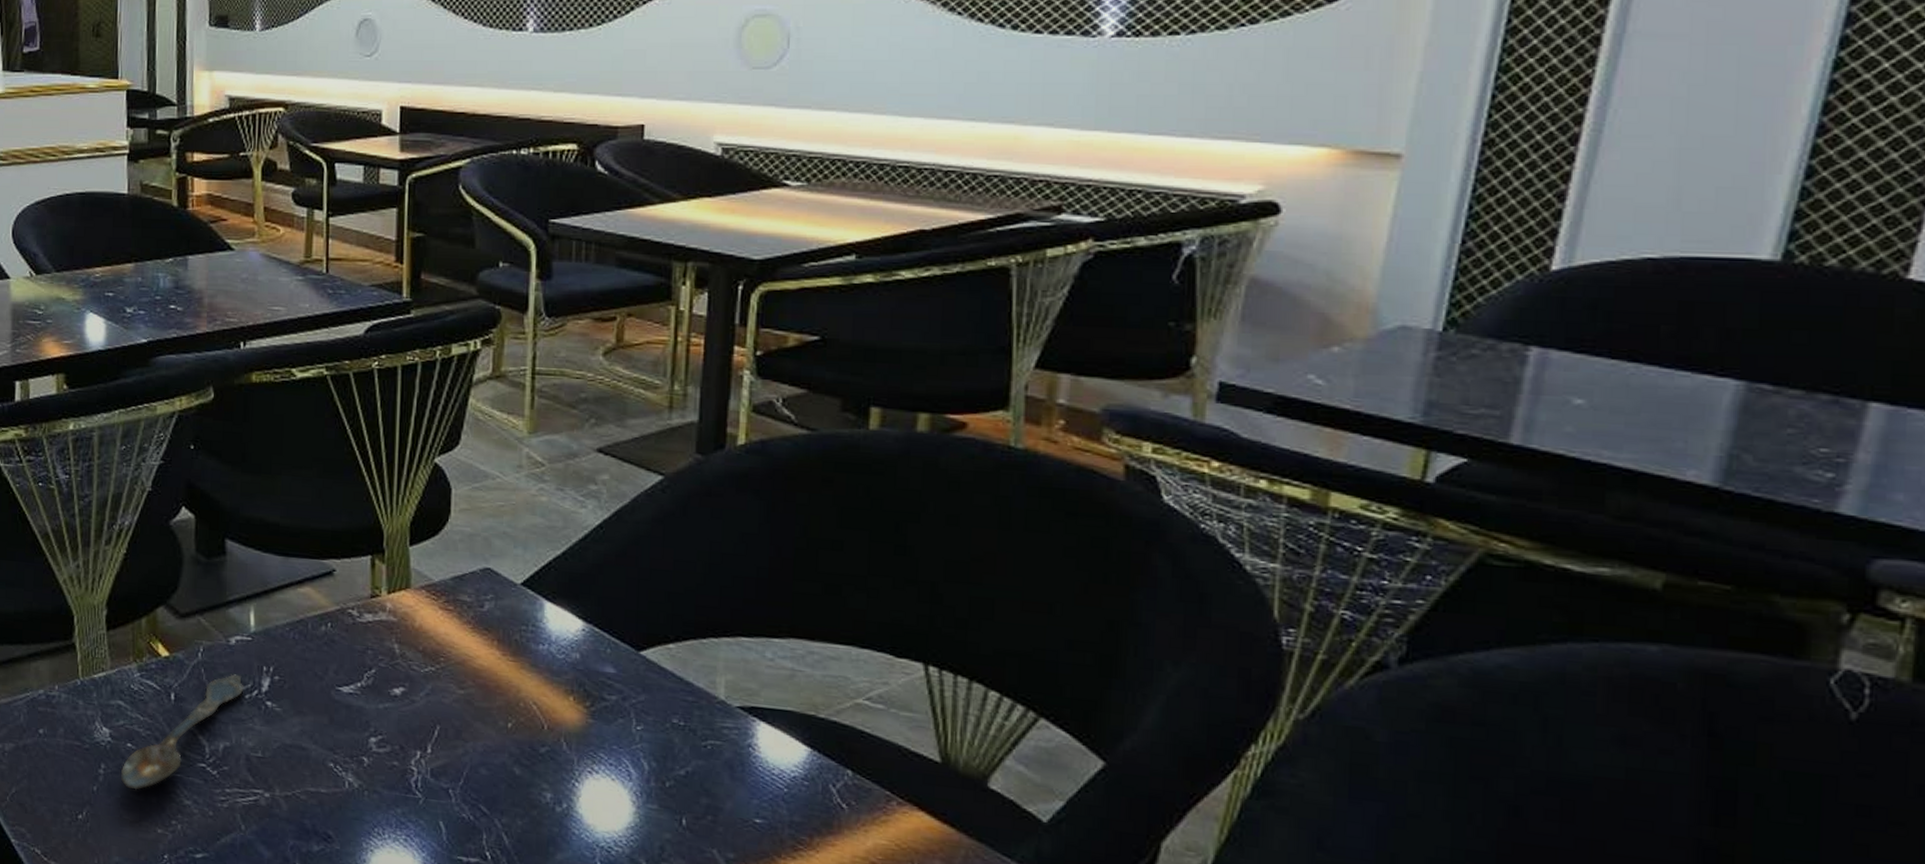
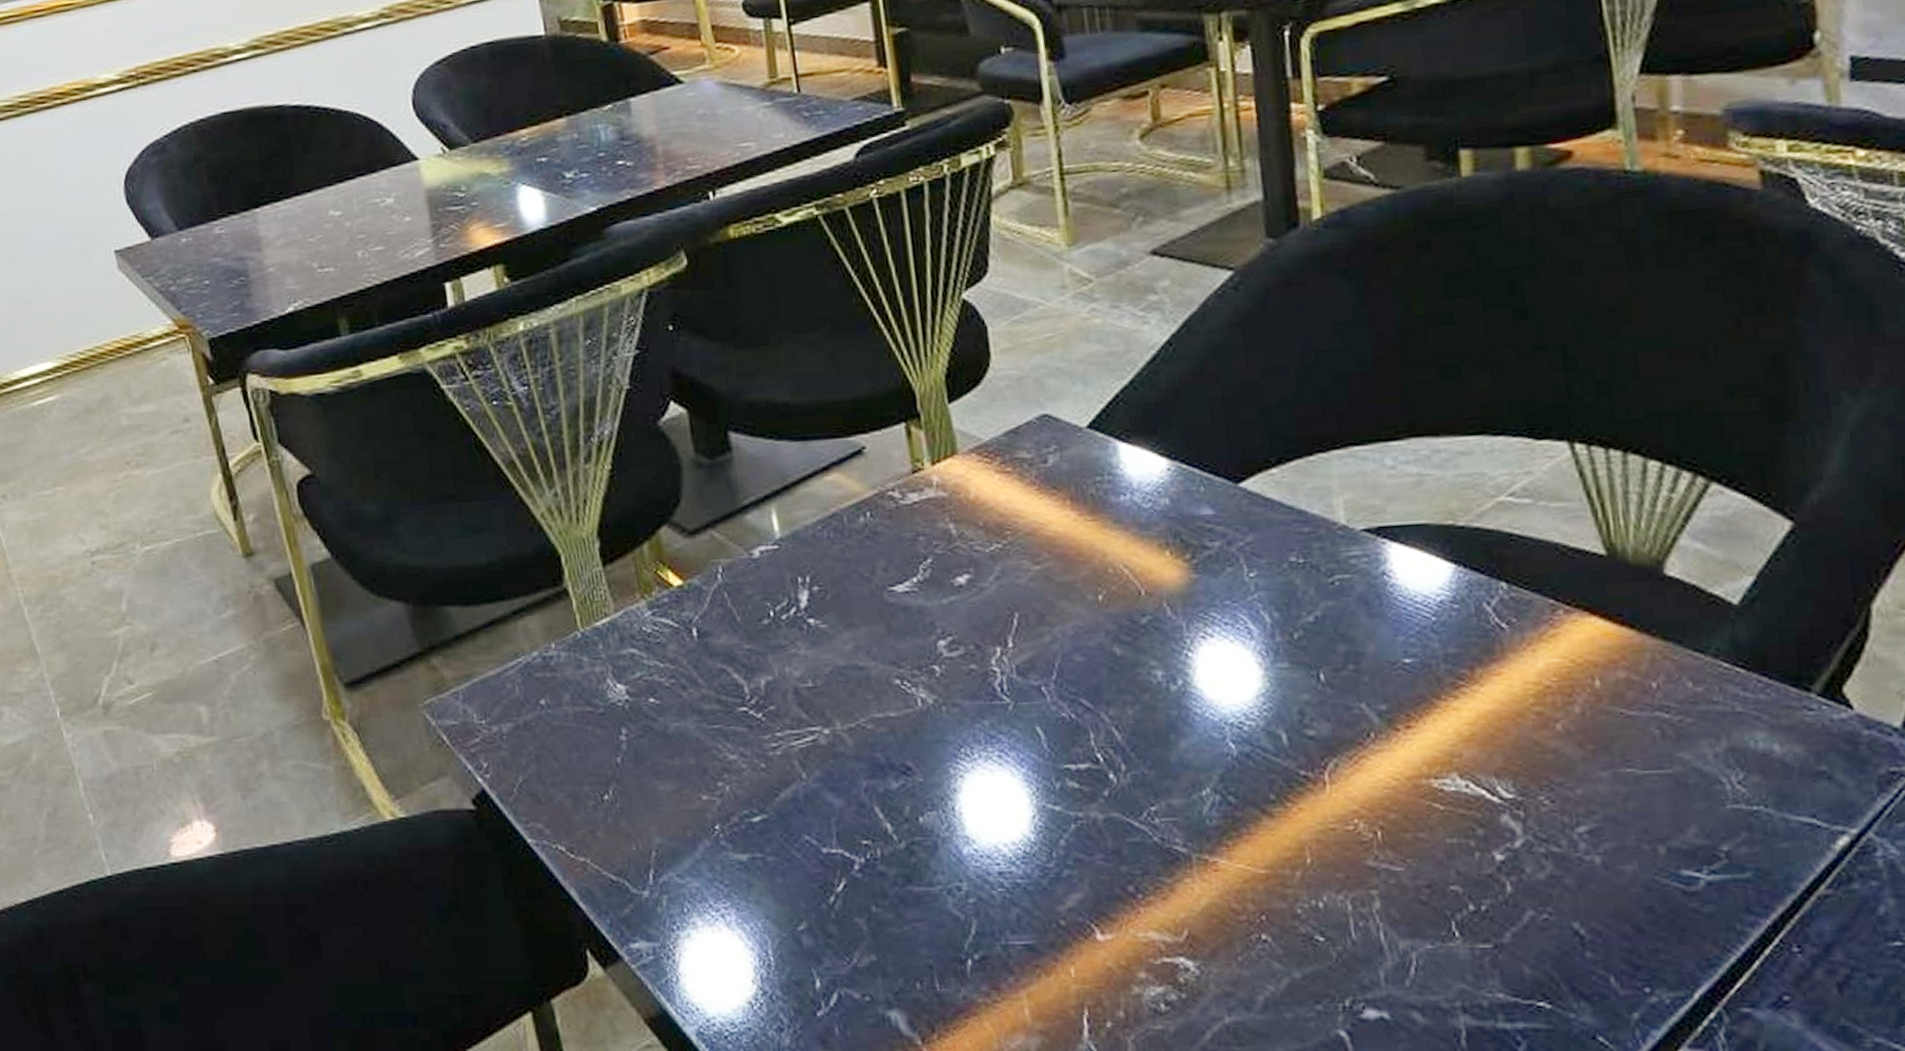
spoon: present [120,674,244,790] -> none [646,592,779,753]

